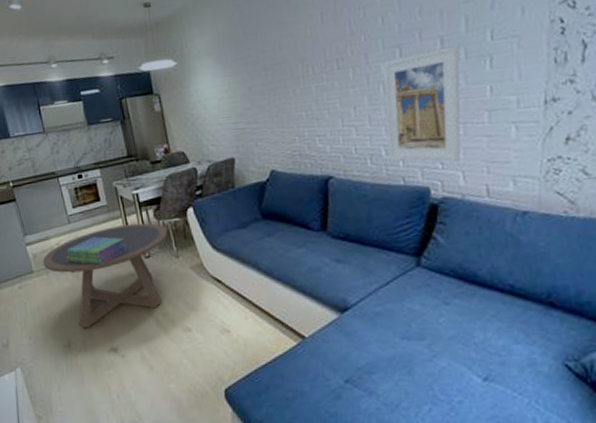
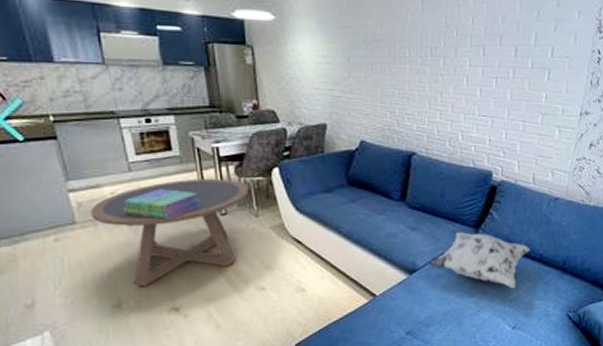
decorative pillow: none [361,262,496,329] -> present [428,232,531,288]
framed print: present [383,46,461,162] -> none [463,55,528,152]

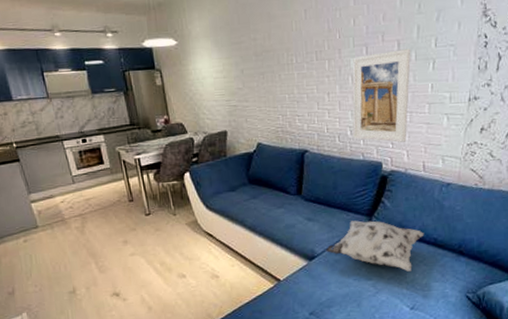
coffee table: present [90,178,249,287] -> none [47,185,167,277]
stack of books: present [123,189,202,219] -> none [71,196,130,221]
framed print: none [463,55,528,152] -> present [352,49,411,142]

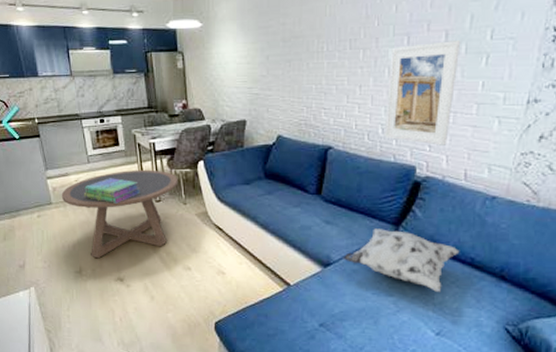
coffee table: none [47,185,167,277] -> present [61,169,178,259]
stack of books: none [71,196,130,221] -> present [83,178,141,203]

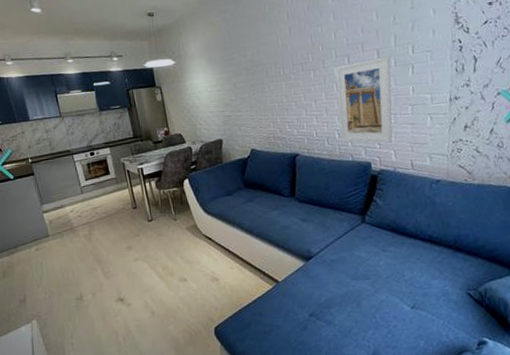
coffee table: present [61,169,178,259] -> none [58,192,168,283]
stack of books: present [83,178,141,203] -> none [79,204,134,228]
decorative pillow: present [343,228,460,292] -> none [321,219,419,269]

